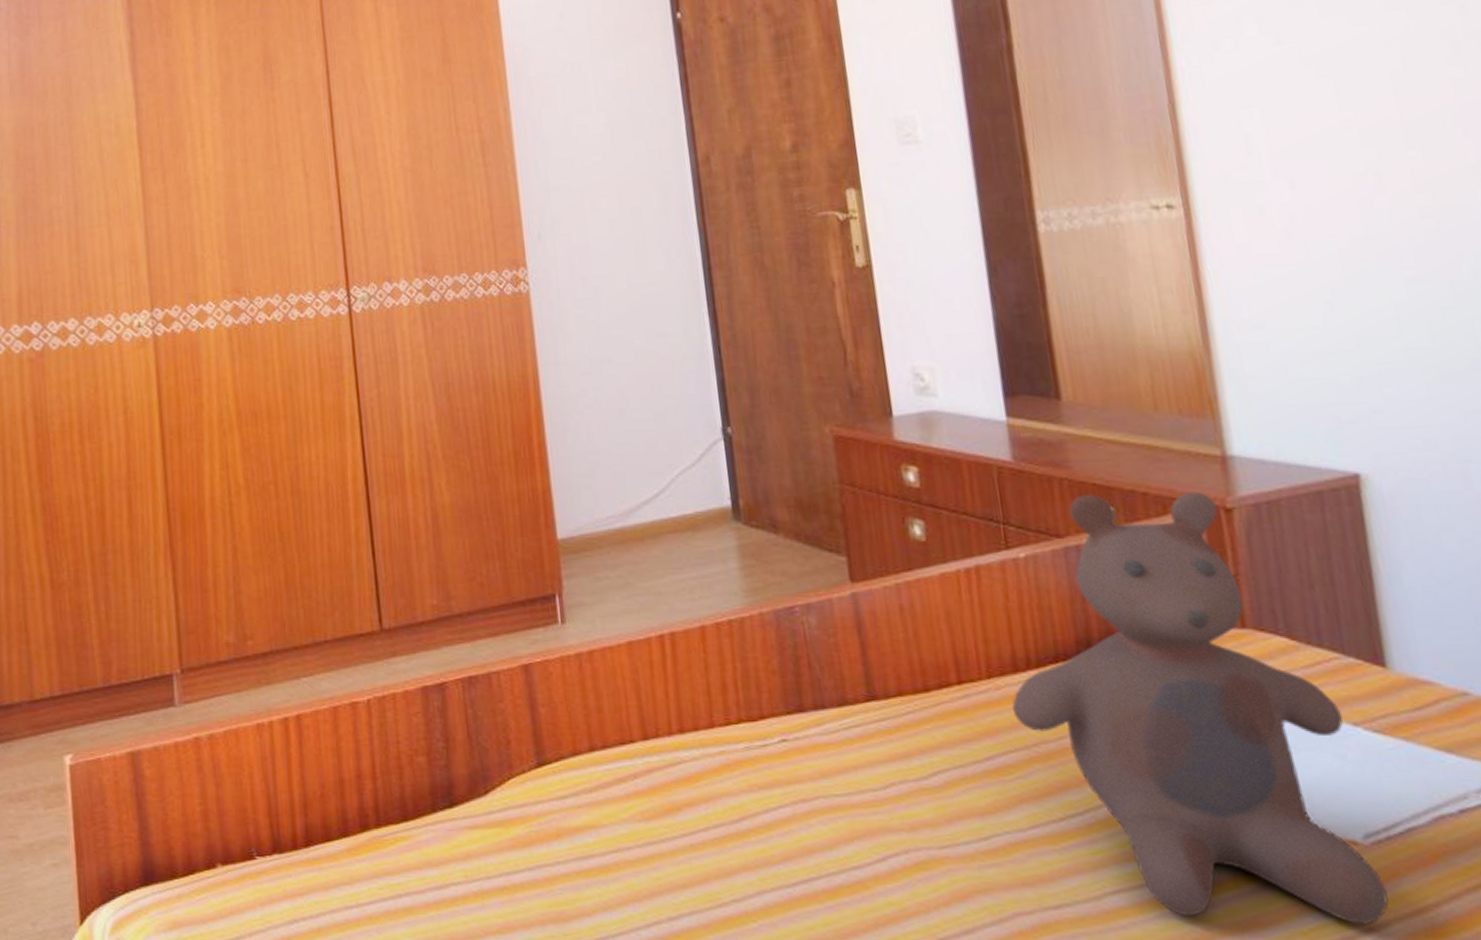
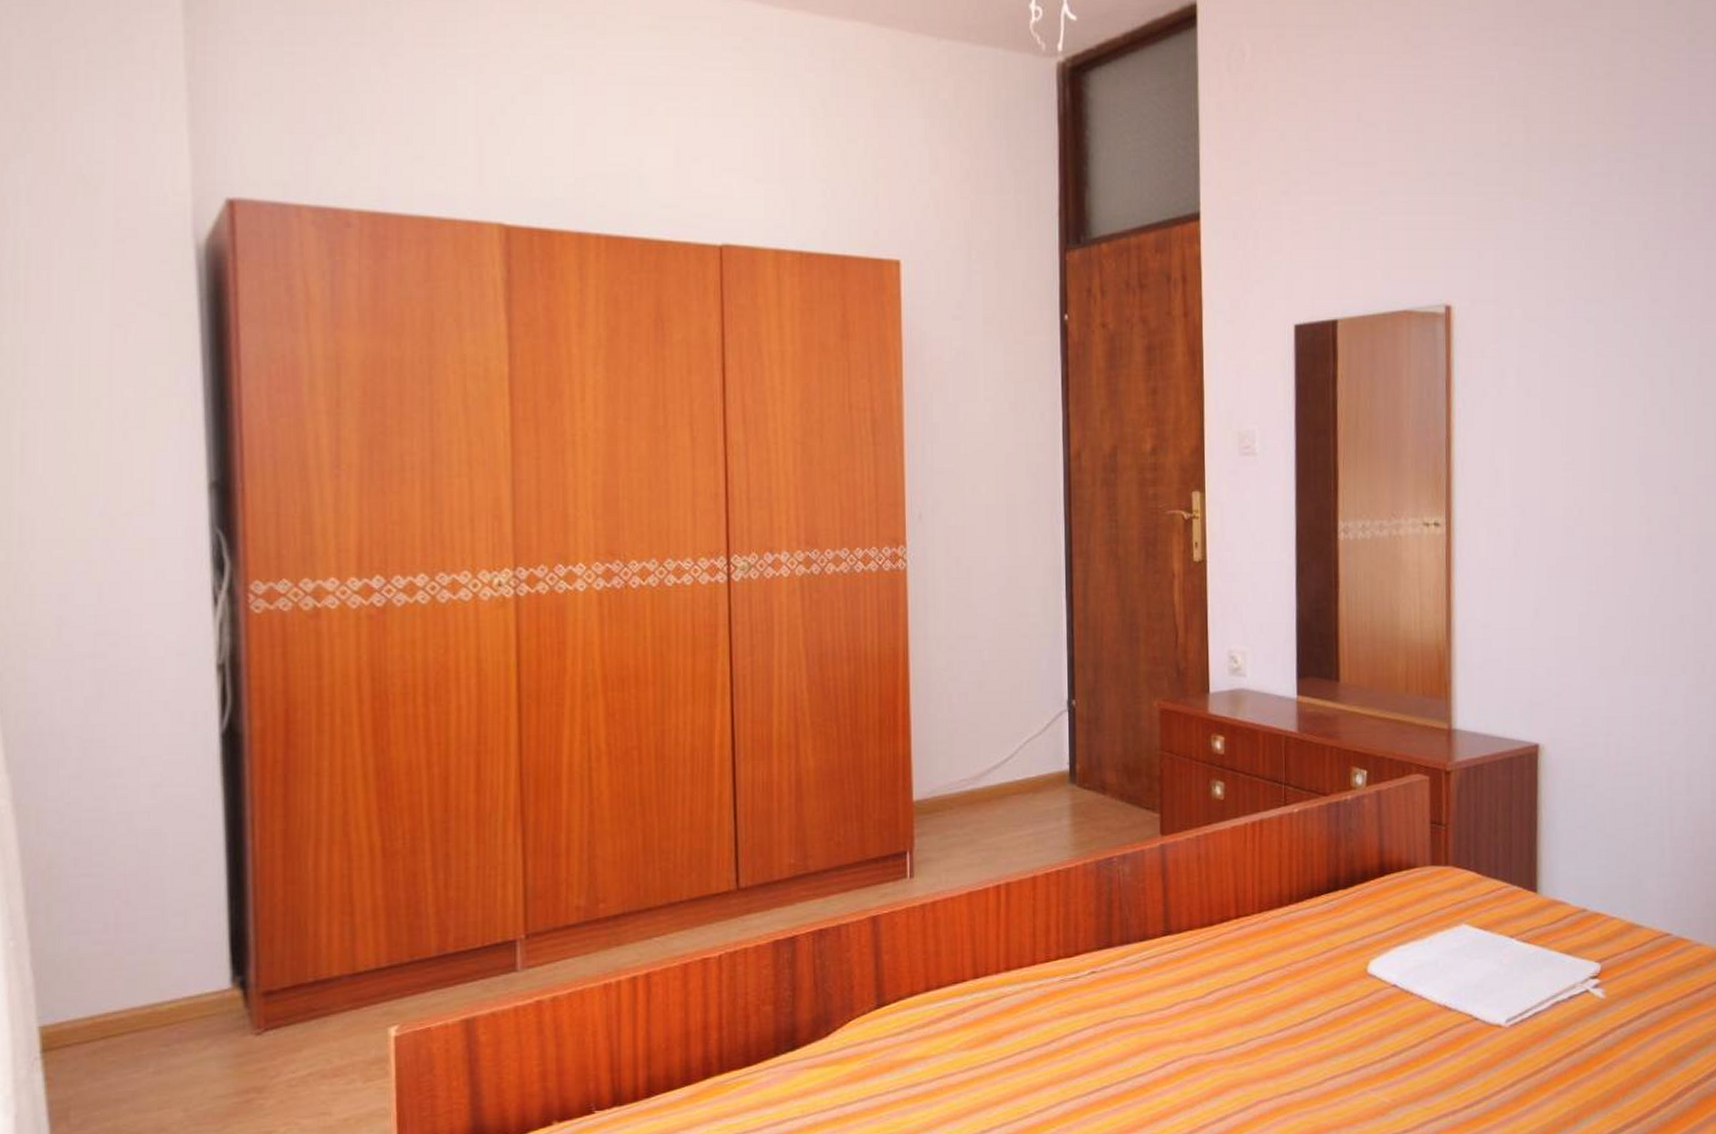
bear: present [1012,491,1389,925] -> none [1274,757,1516,1091]

